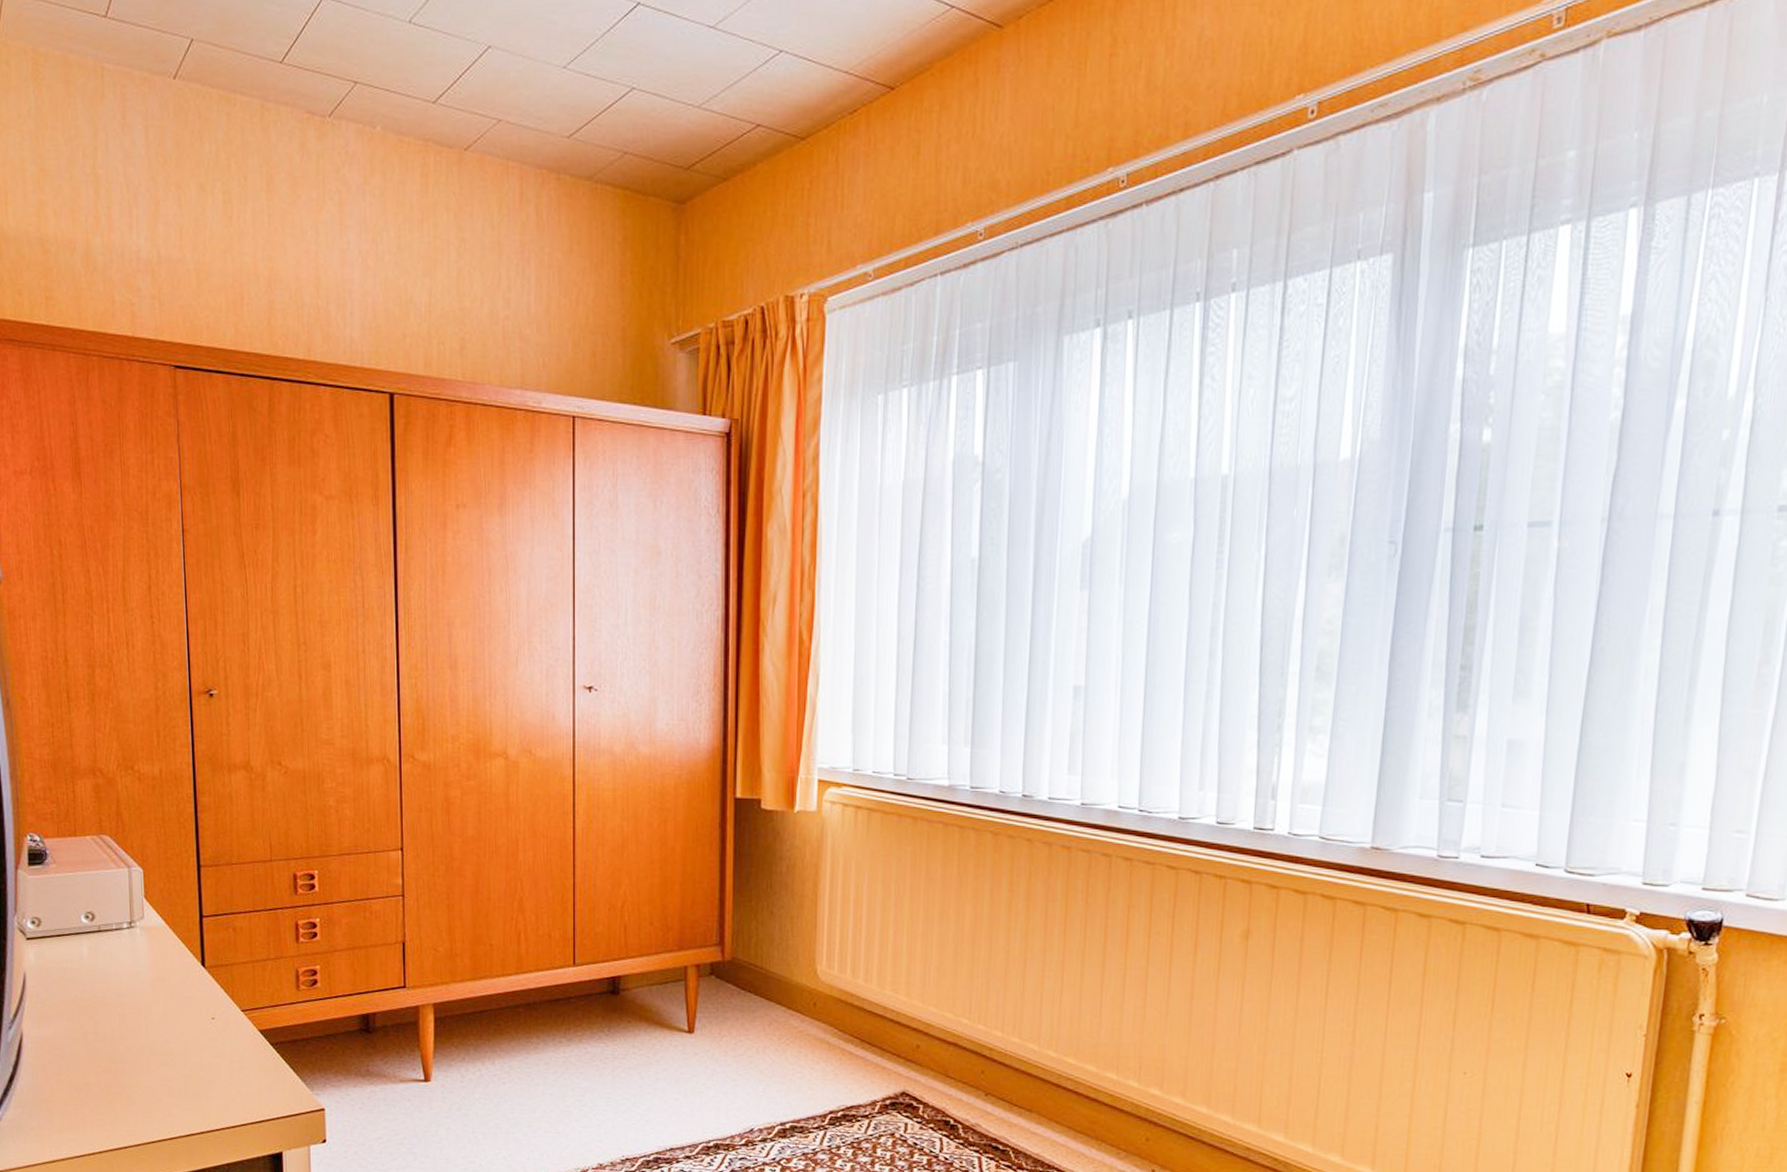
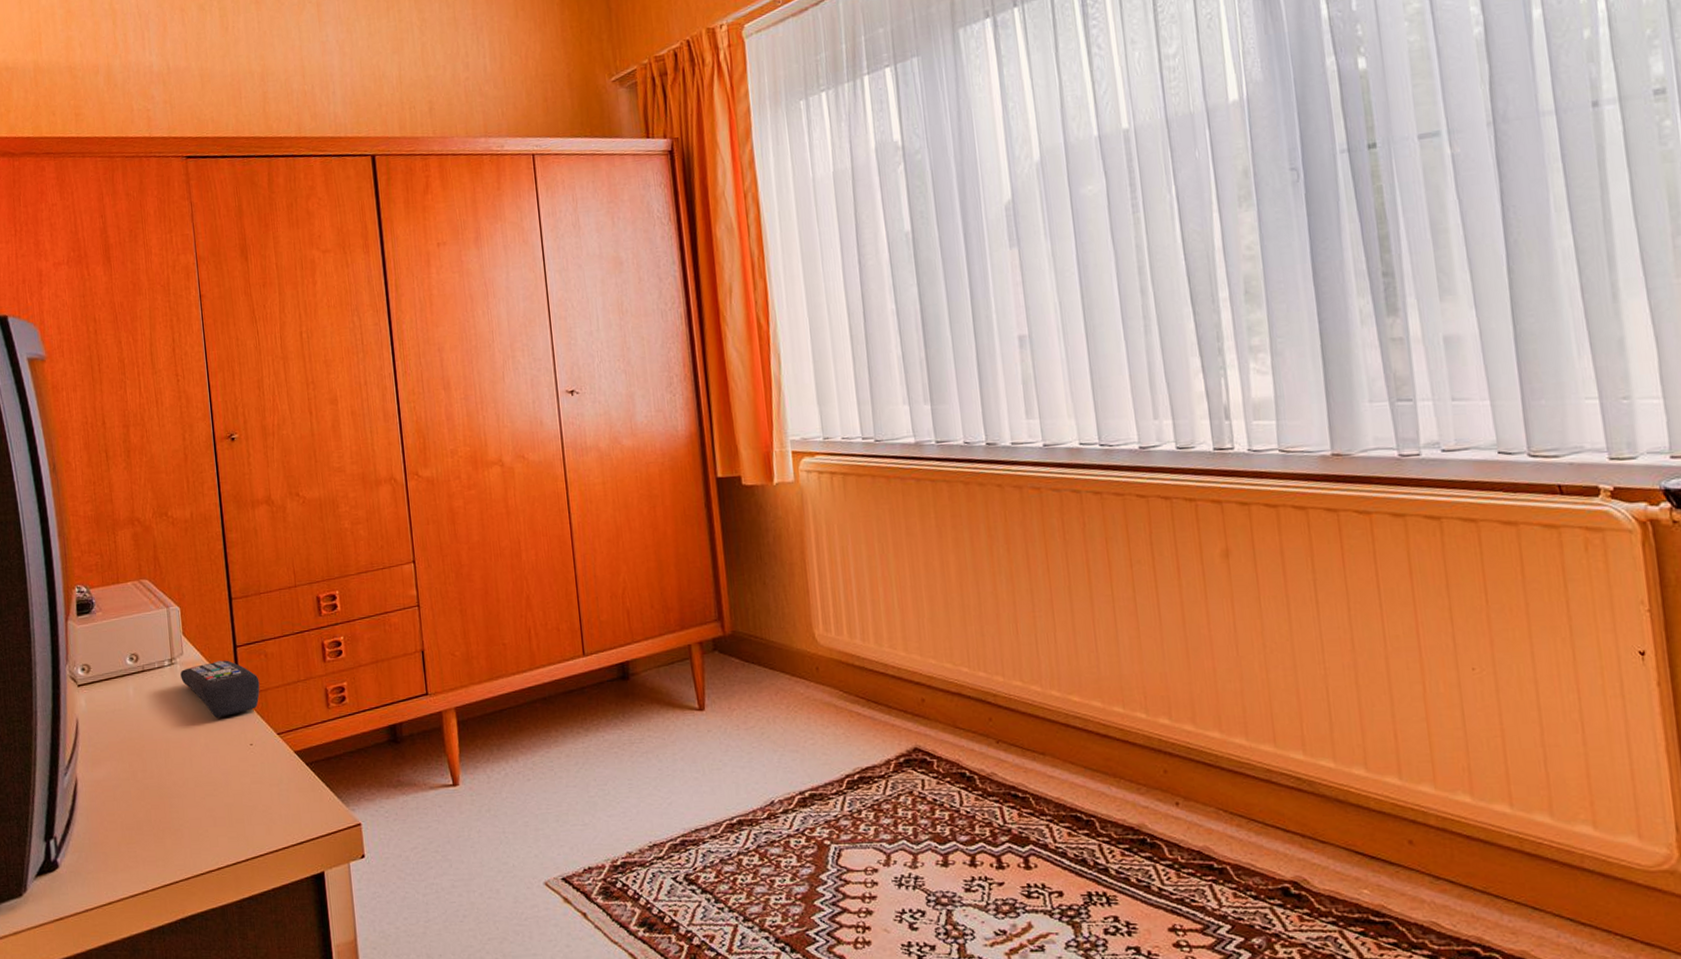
remote control: none [140,929,226,988] -> present [180,660,260,718]

